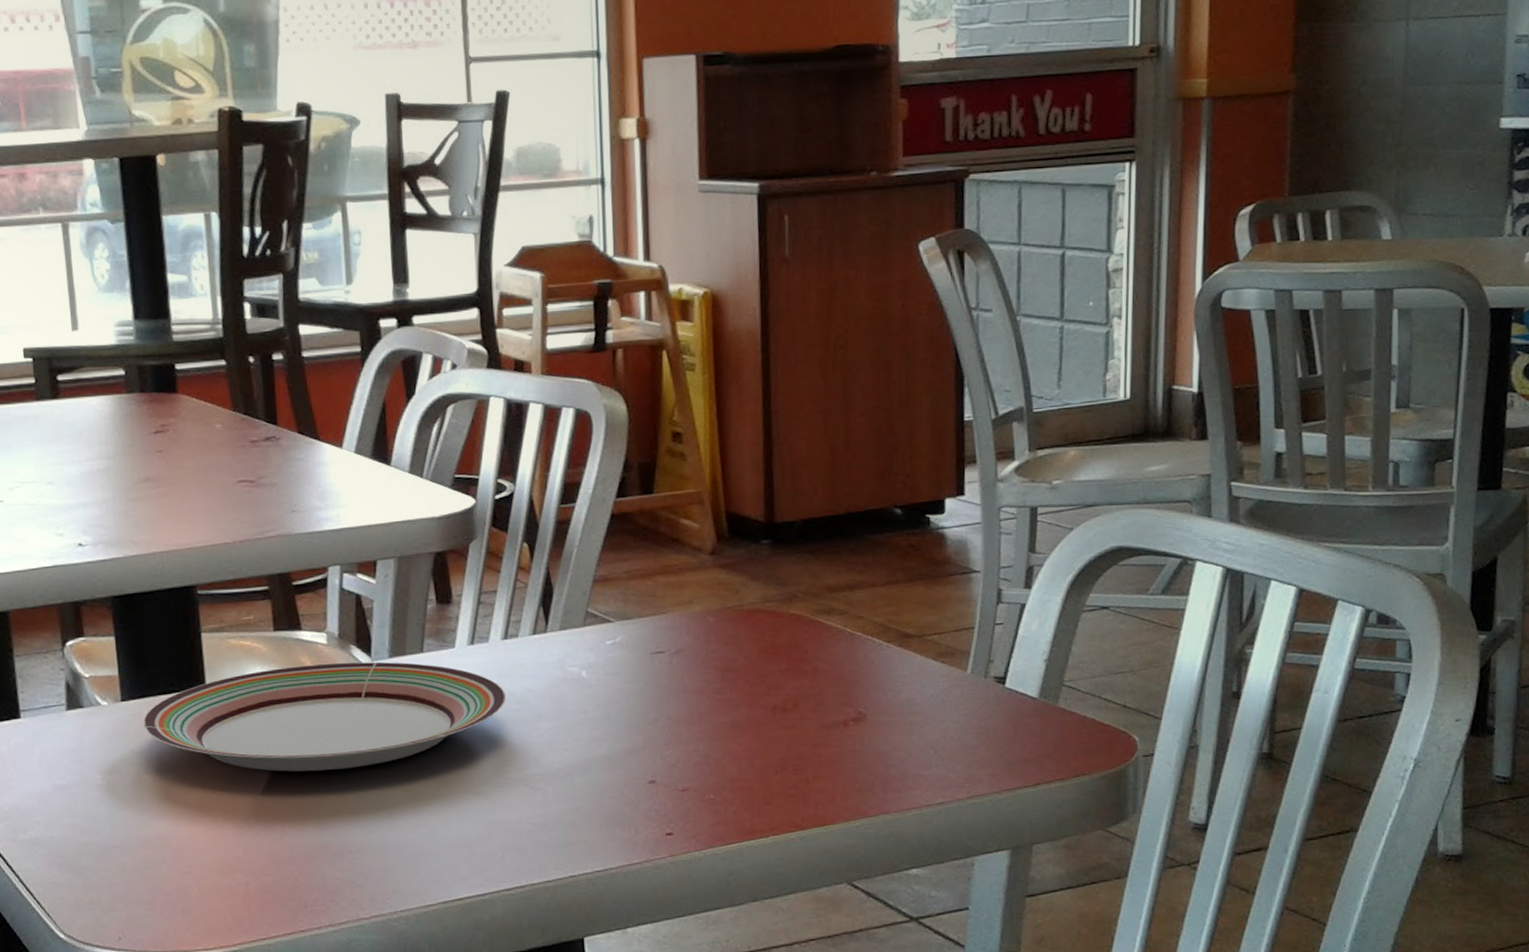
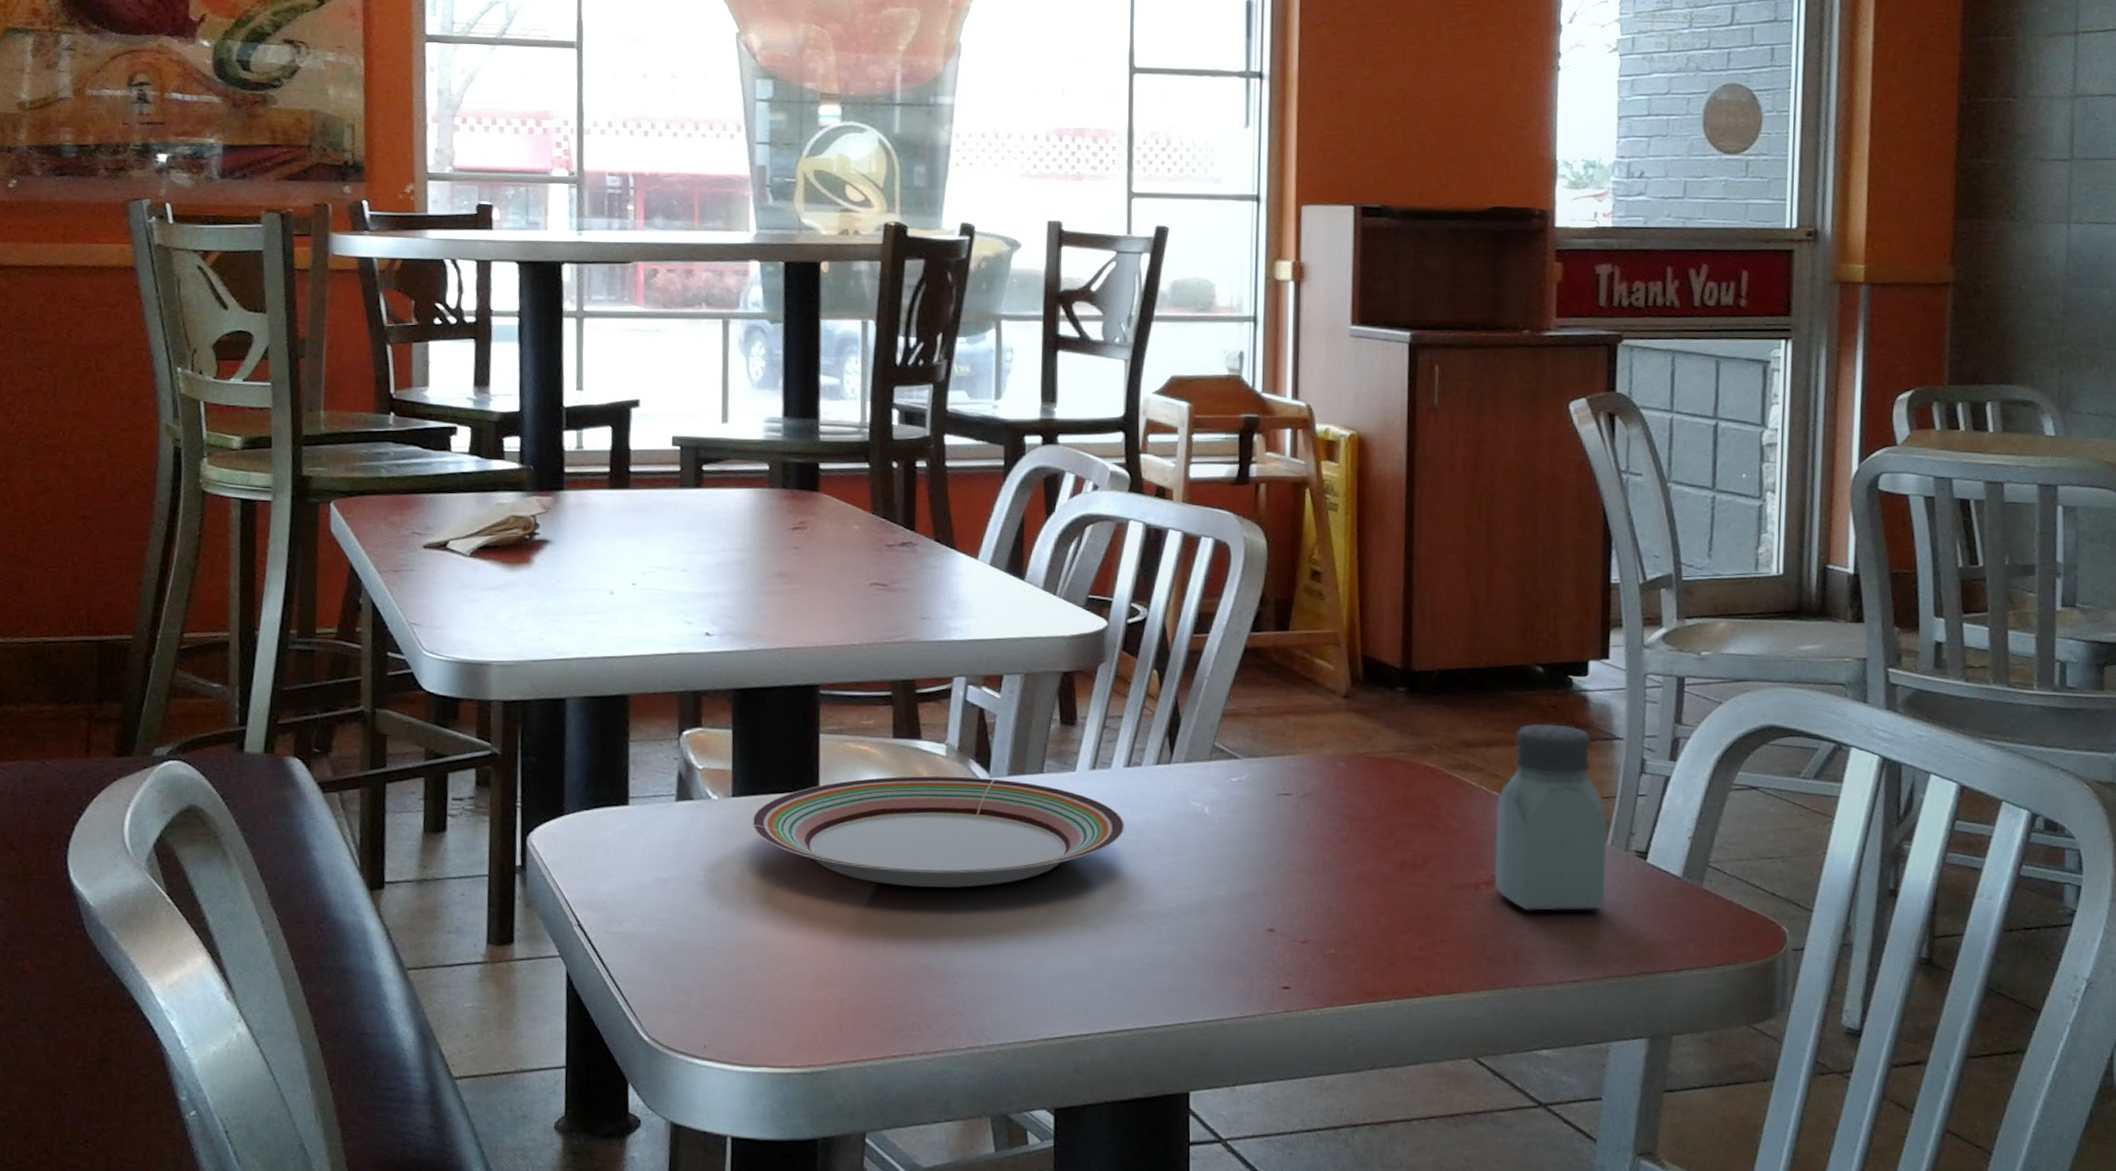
saltshaker: none [860,563,968,742] -> present [1494,723,1607,911]

